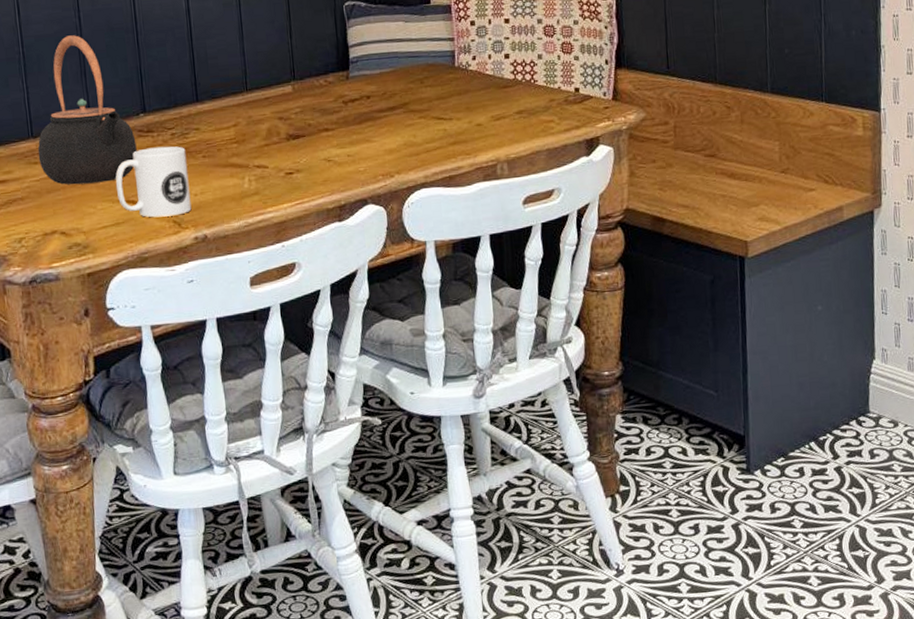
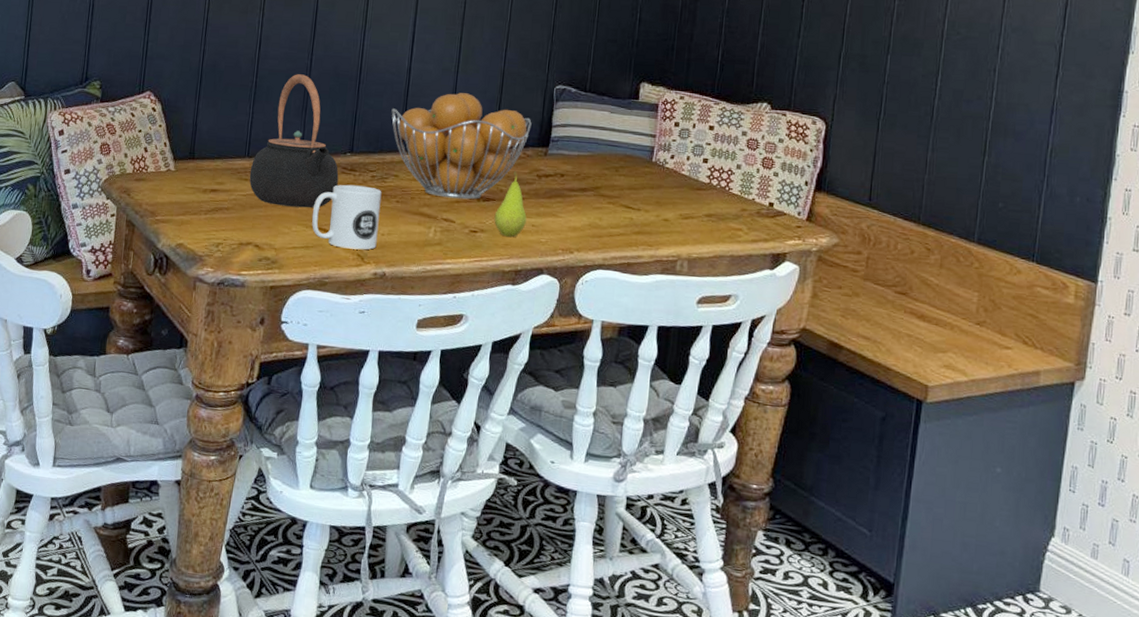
fruit basket: none [178,26,328,143] -> present [391,93,532,200]
fruit: none [307,101,341,173] -> present [494,171,527,238]

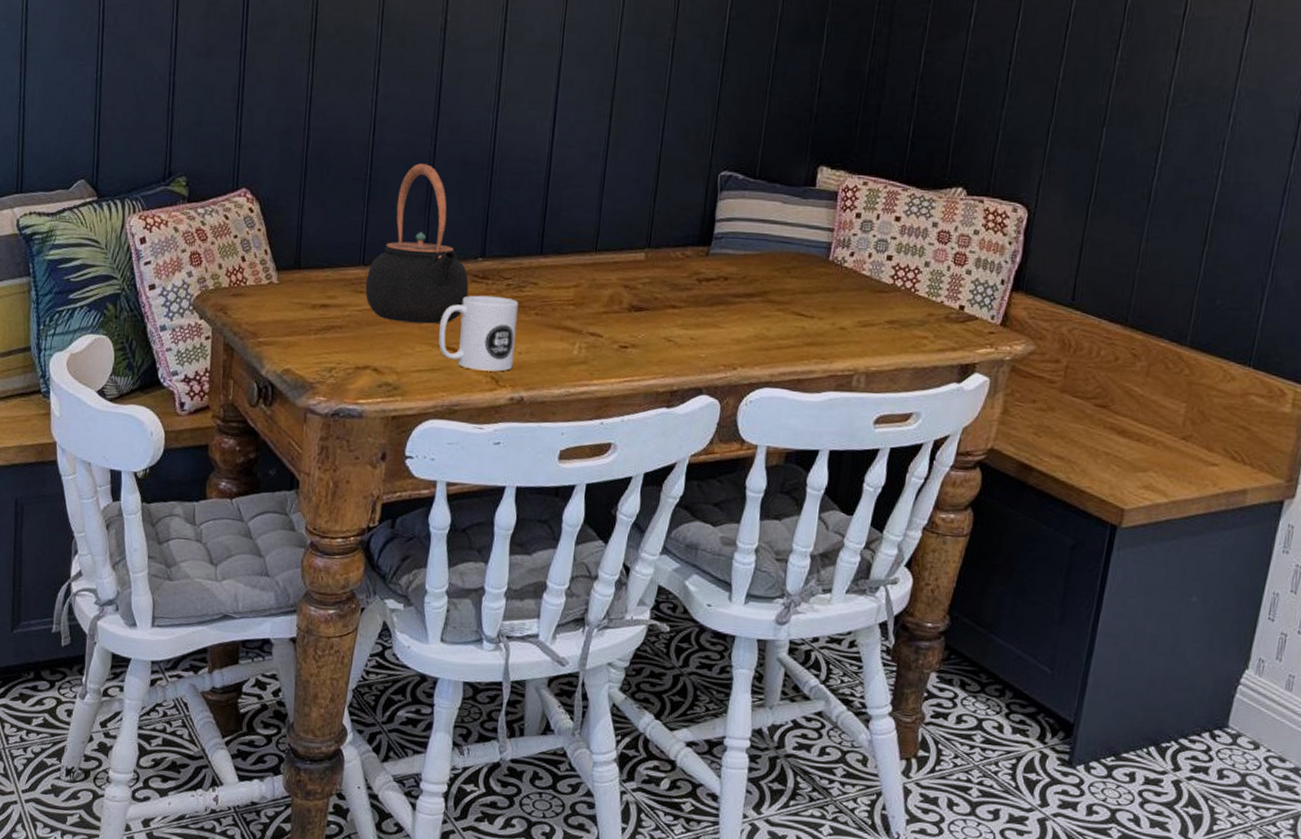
fruit basket: present [391,93,532,200] -> none [529,182,692,310]
fruit: present [494,171,527,238] -> none [647,275,685,353]

